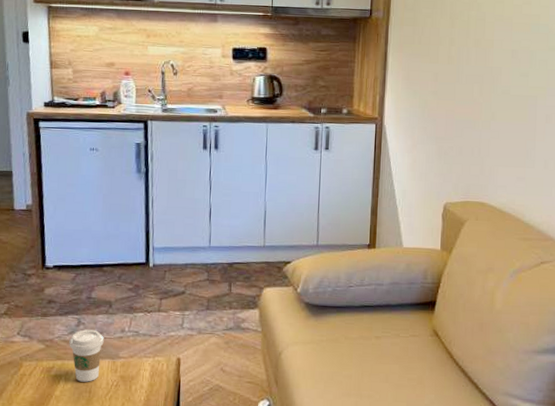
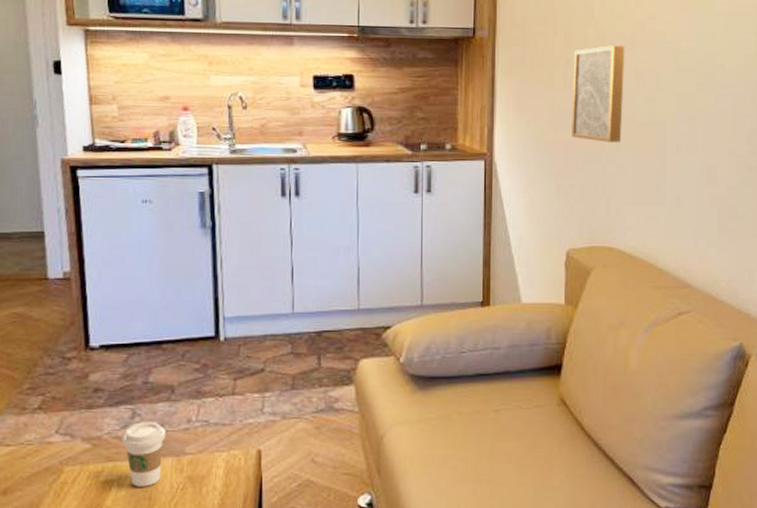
wall art: none [453,26,503,112] -> present [572,44,625,143]

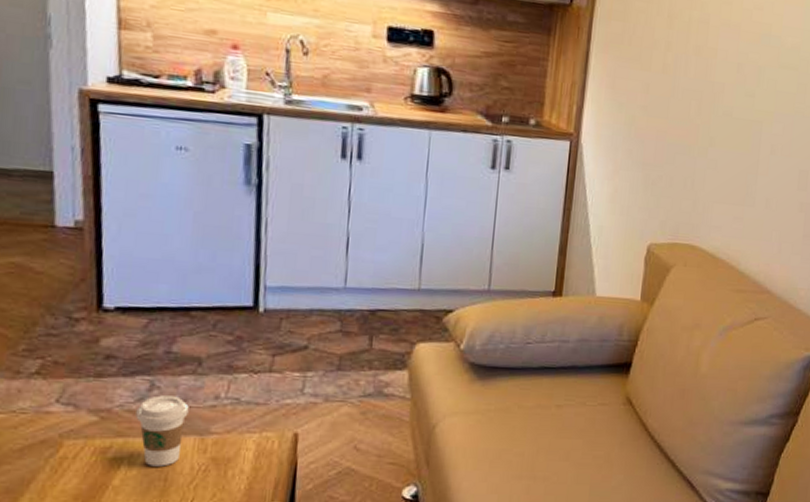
wall art: present [572,44,625,143] -> none [665,32,730,137]

